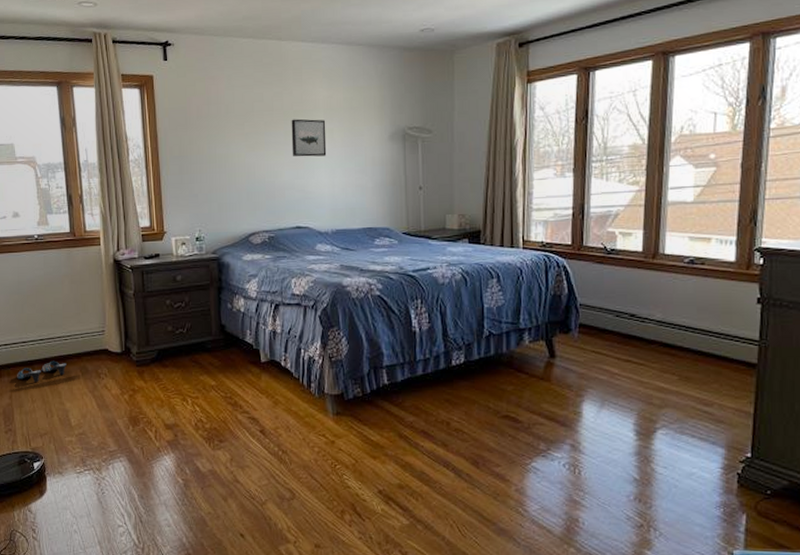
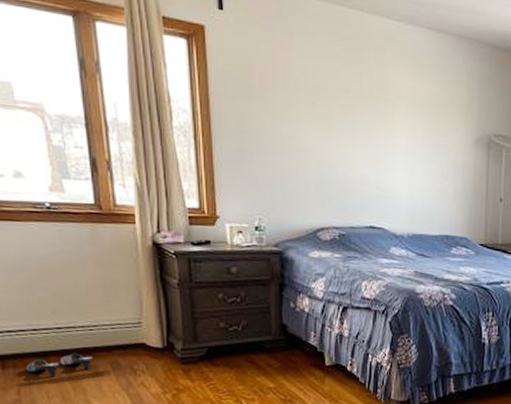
wall art: present [291,119,327,157] -> none [369,106,408,153]

